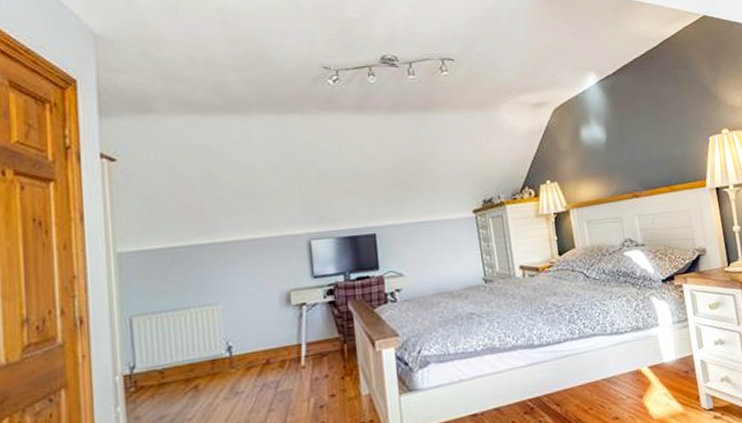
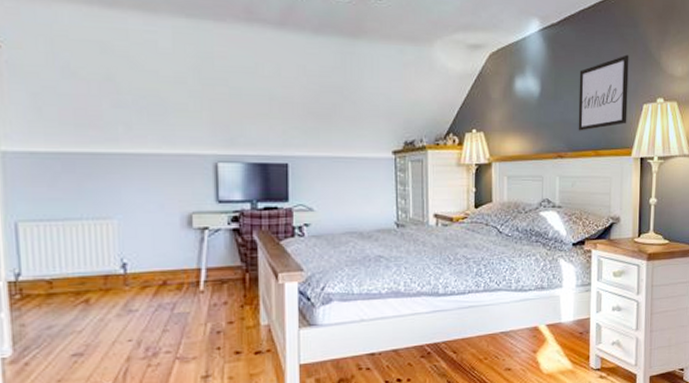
wall art: none [641,93,696,170] -> present [578,54,629,131]

